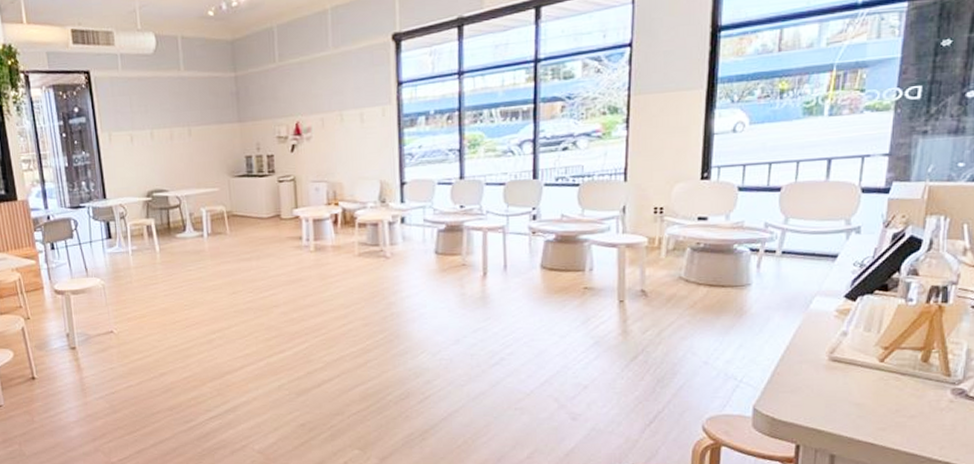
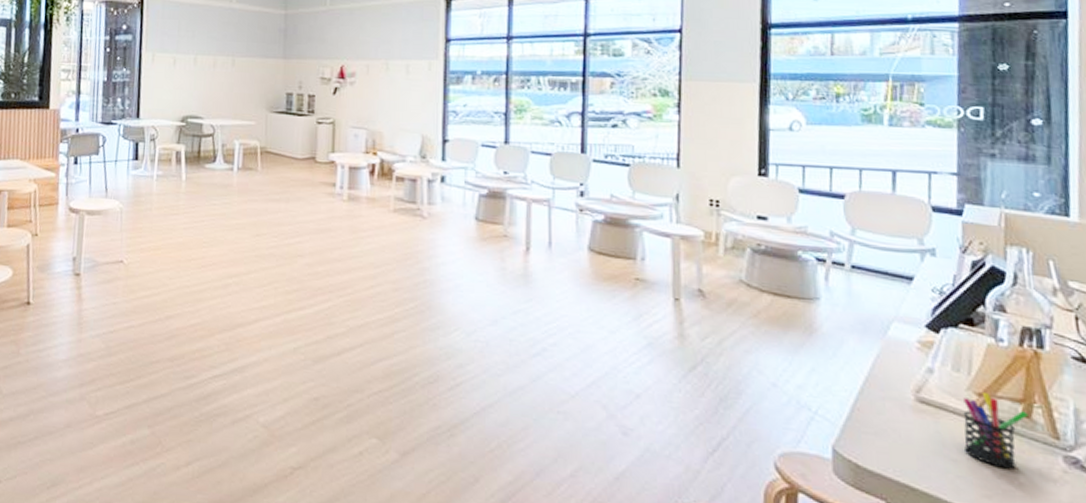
pen holder: none [867,346,926,405] -> present [963,393,1028,469]

